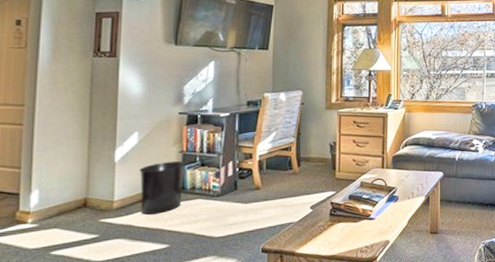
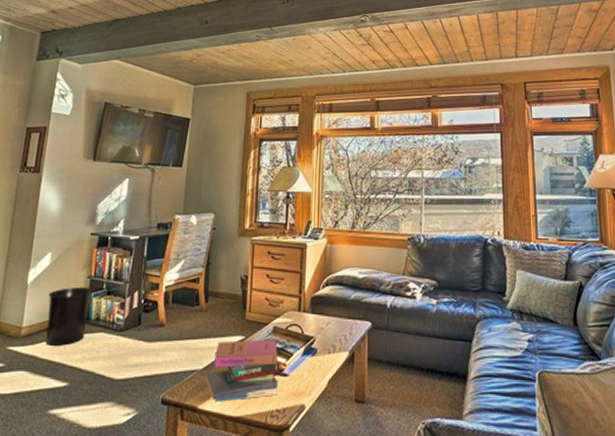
books: none [301,192,367,246] -> present [205,339,280,402]

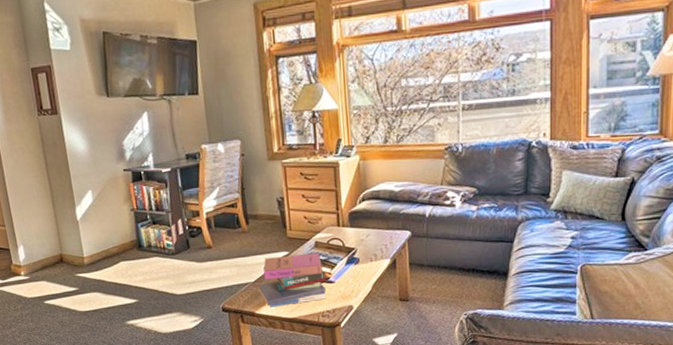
waste bin: present [45,286,93,346] -> none [99,219,142,271]

